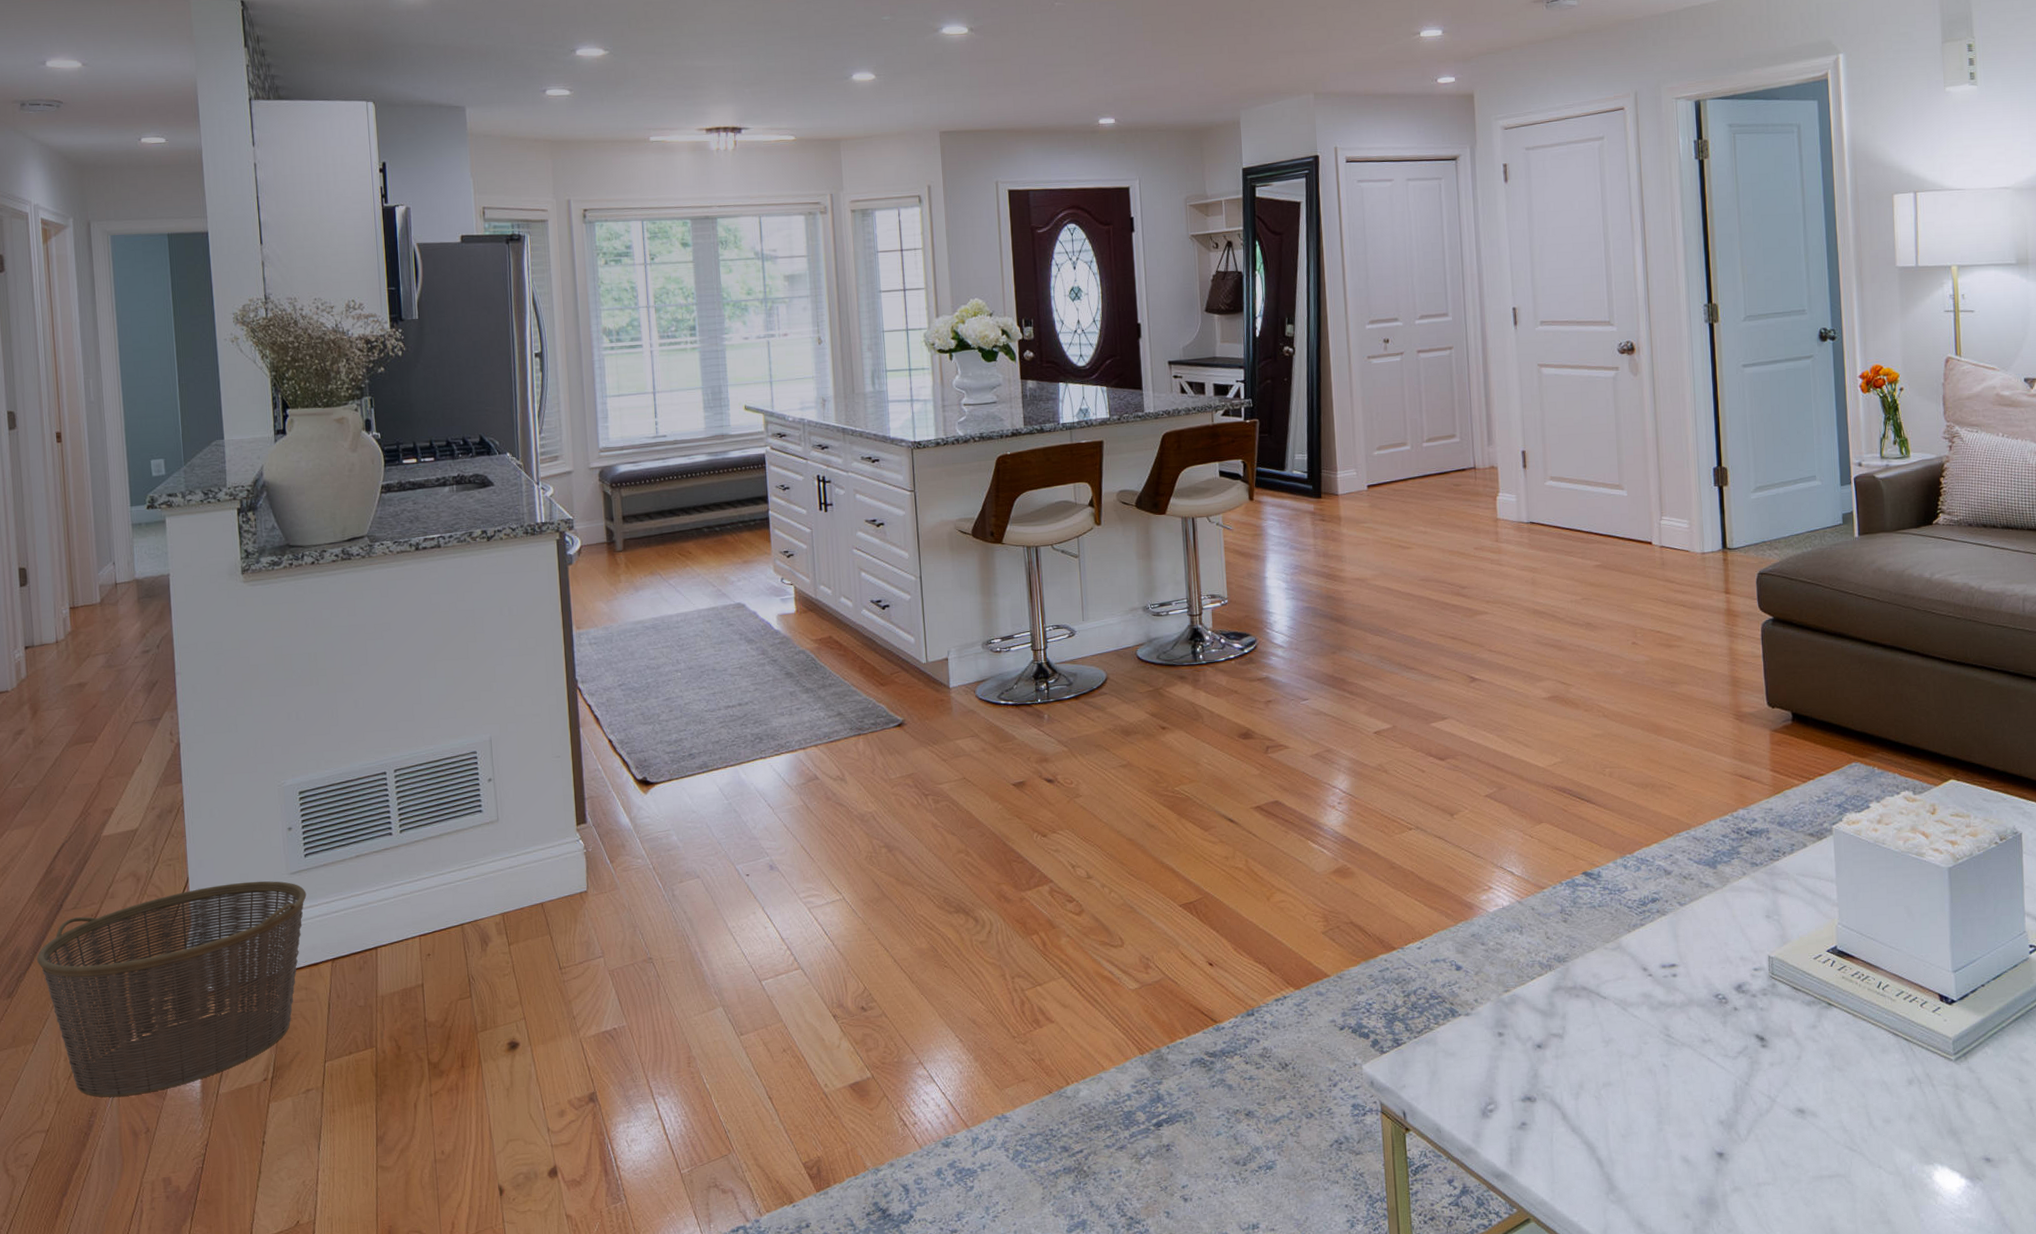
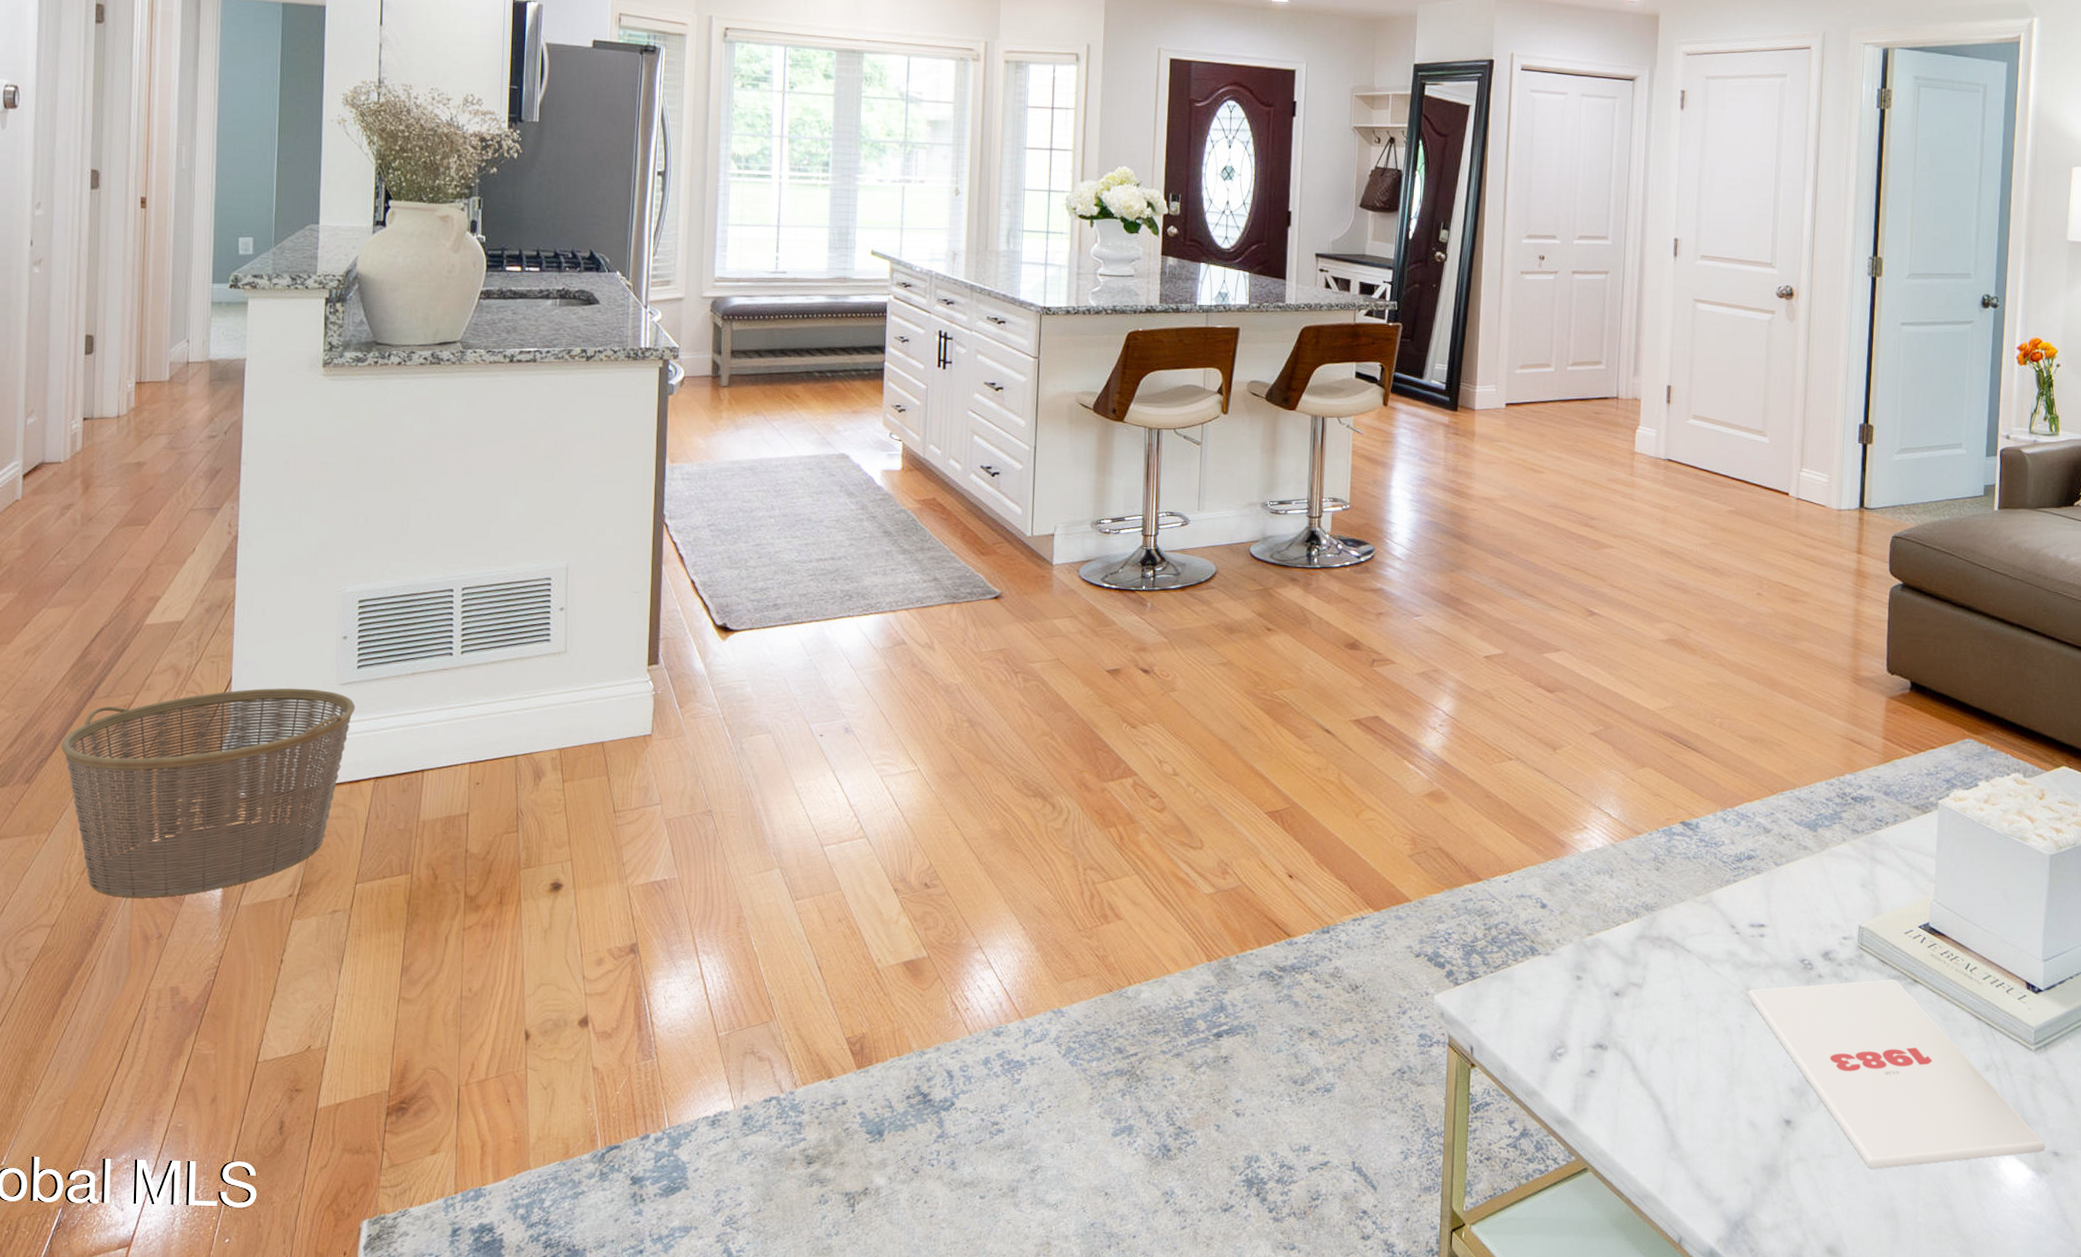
magazine: none [1666,1005,1977,1192] -> present [1747,979,2046,1169]

